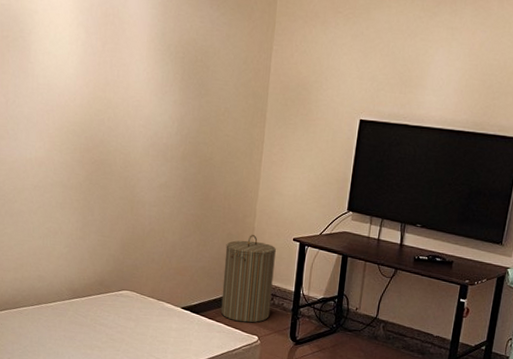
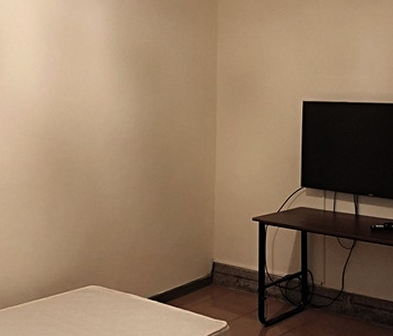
laundry hamper: present [220,234,276,323] -> none [187,217,237,308]

